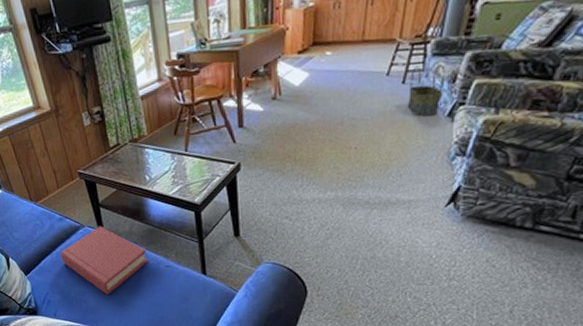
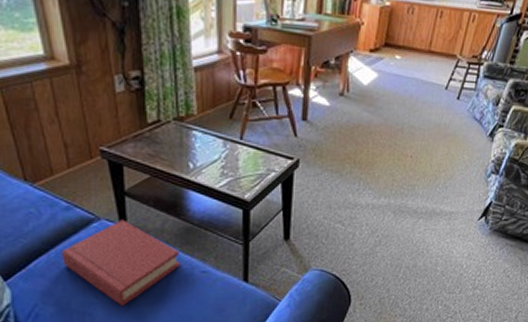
basket: present [407,65,446,116] -> none [458,84,493,134]

